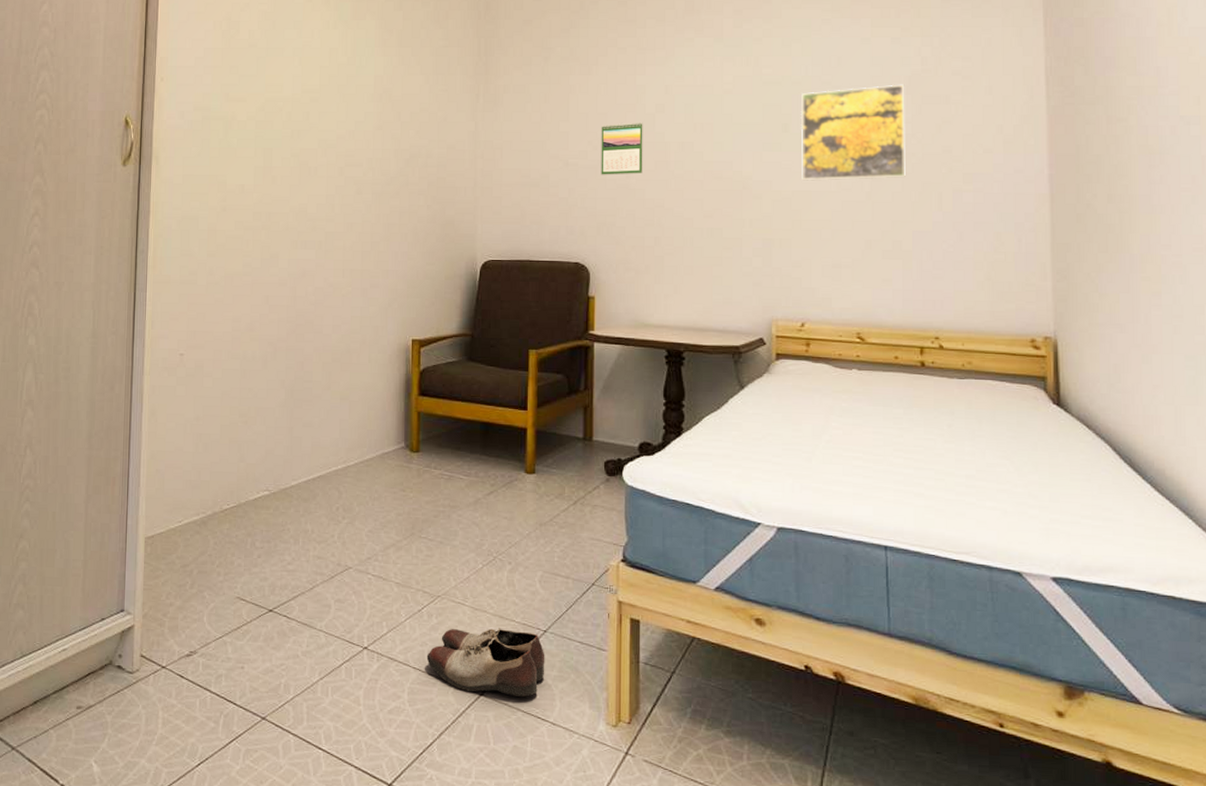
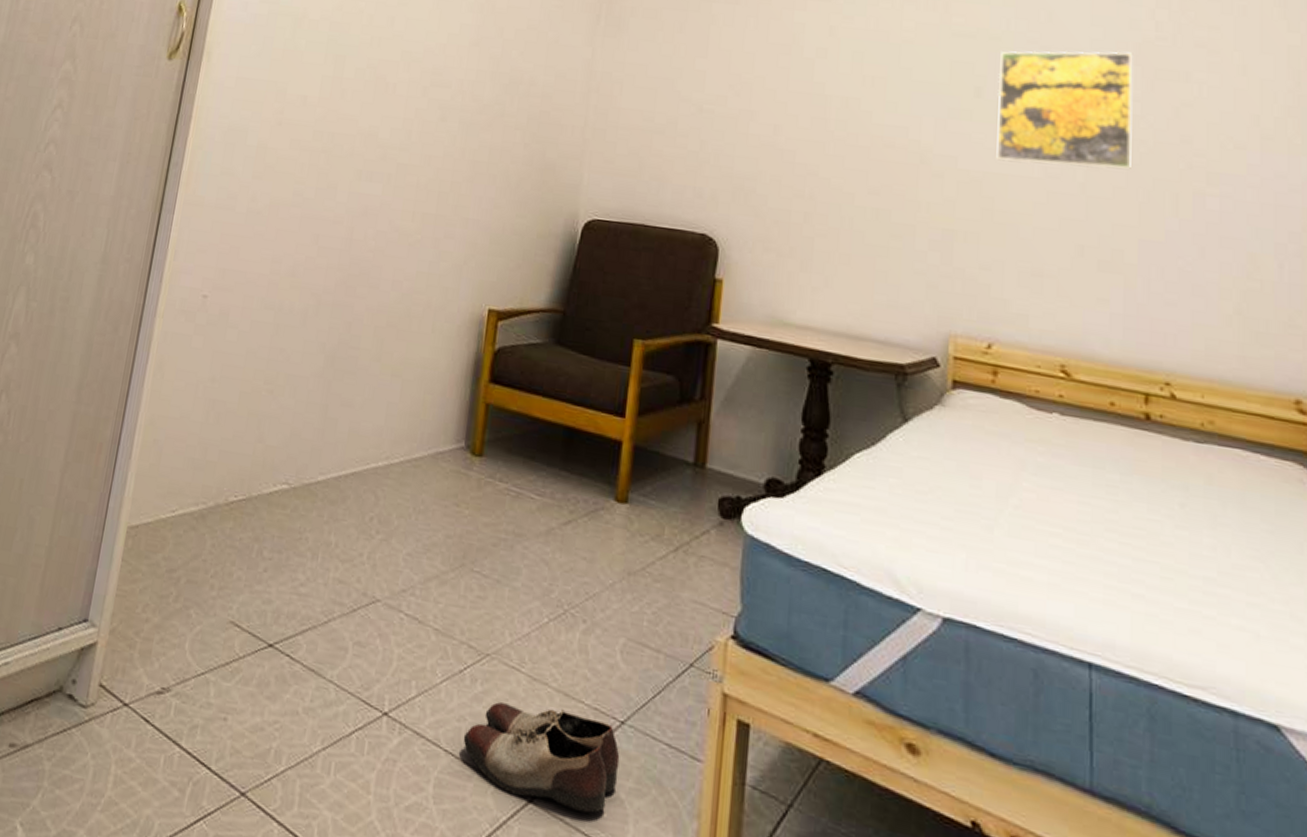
calendar: present [601,122,643,175] -> none [742,66,799,131]

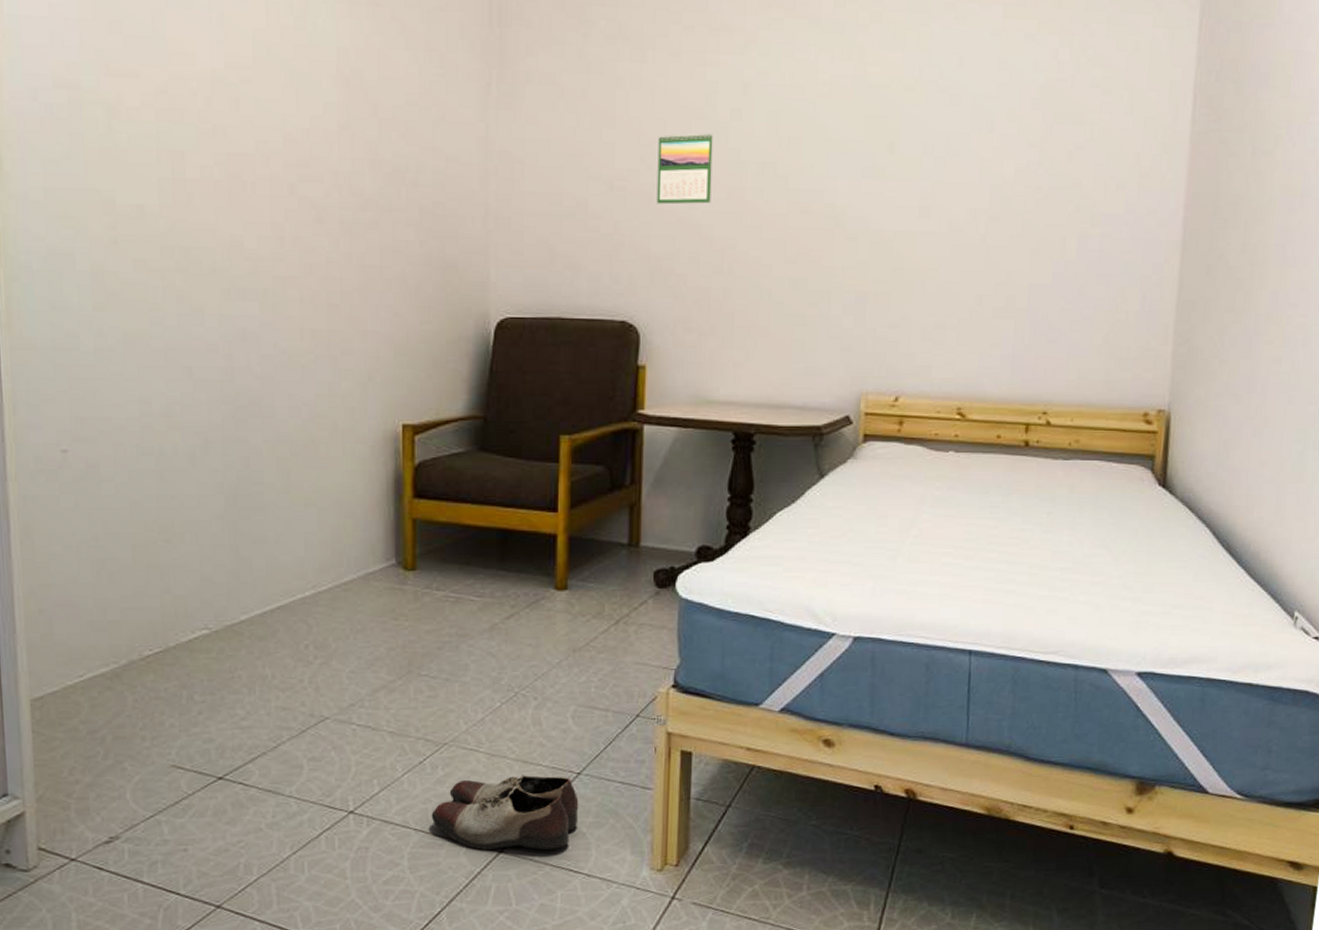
calendar: none [742,66,799,131] -> present [656,132,713,205]
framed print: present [996,50,1133,170] -> none [907,95,1035,219]

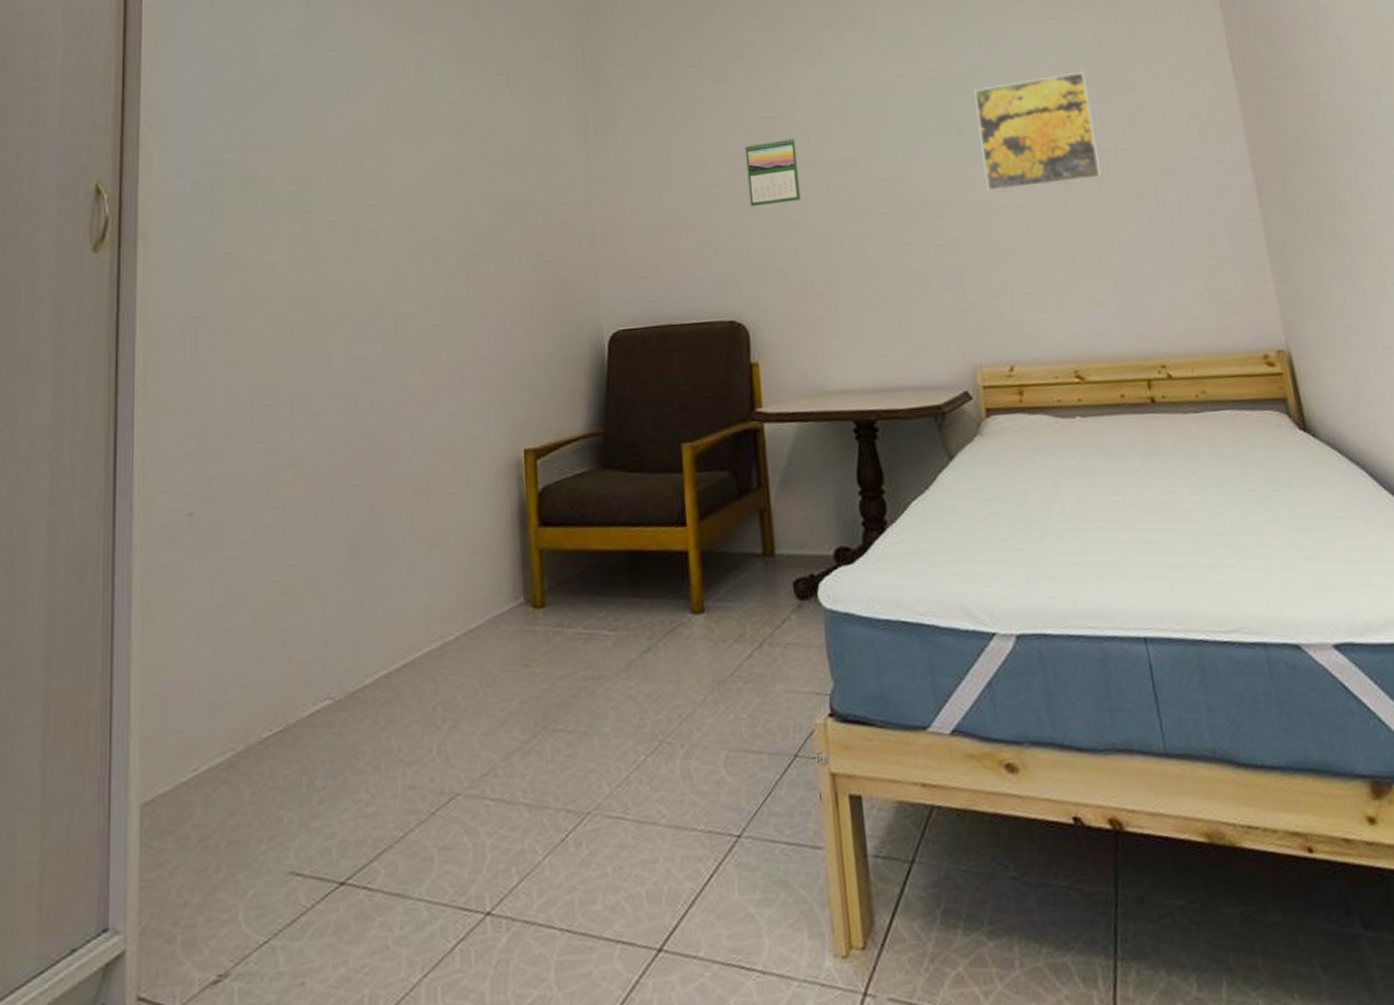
shoe: present [431,774,579,851] -> none [577,842,745,951]
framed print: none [907,95,1035,219] -> present [974,71,1101,193]

